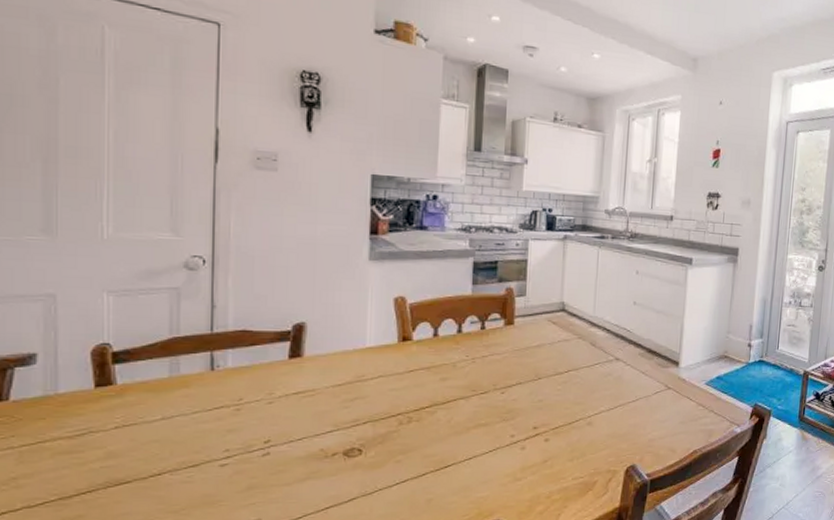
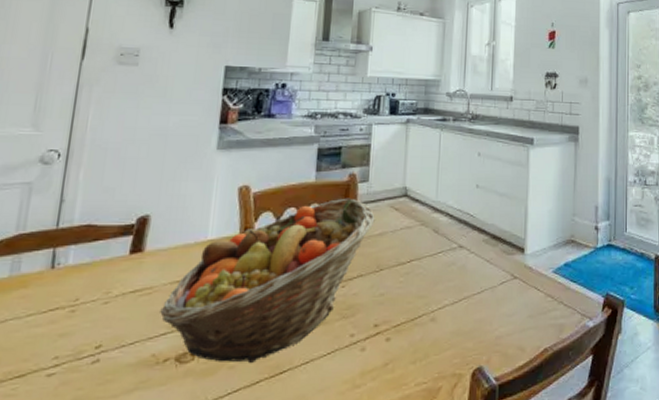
fruit basket: none [325,311,534,458] -> present [160,198,376,363]

